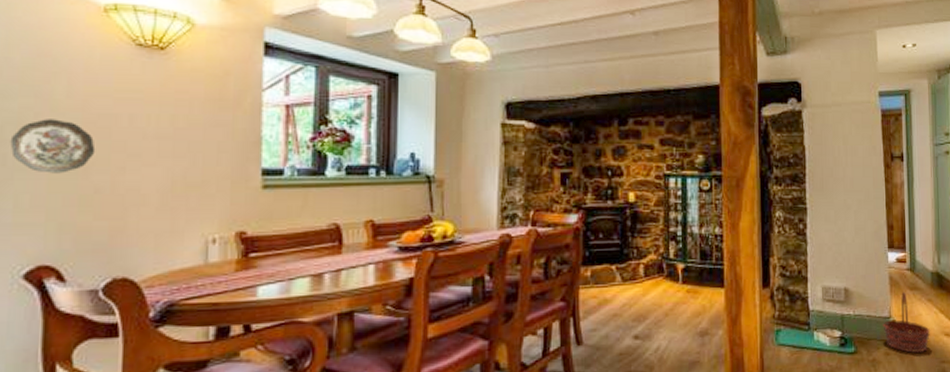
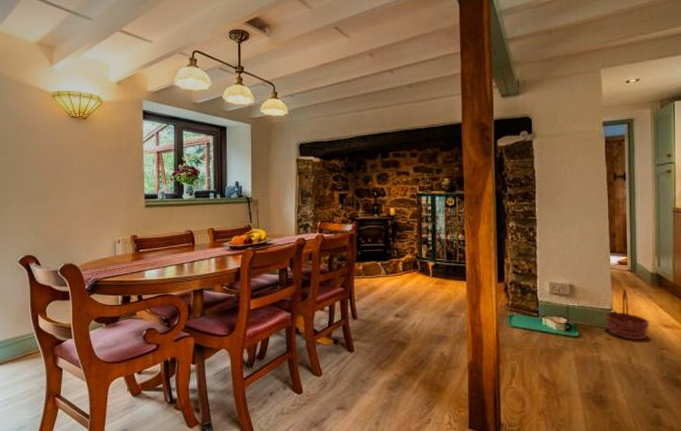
decorative plate: present [10,119,96,174] -> none [8,166,52,199]

